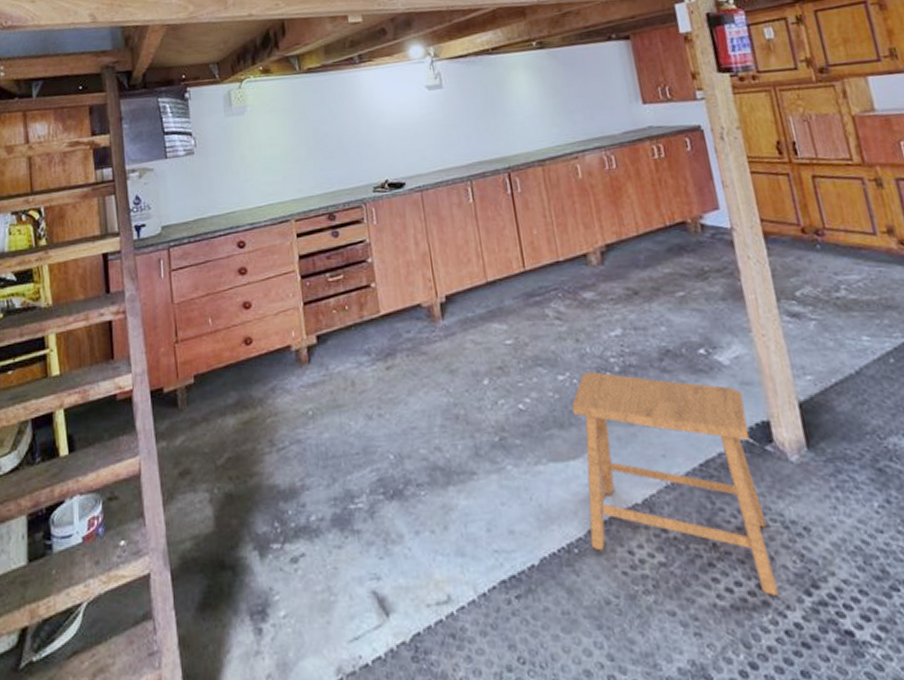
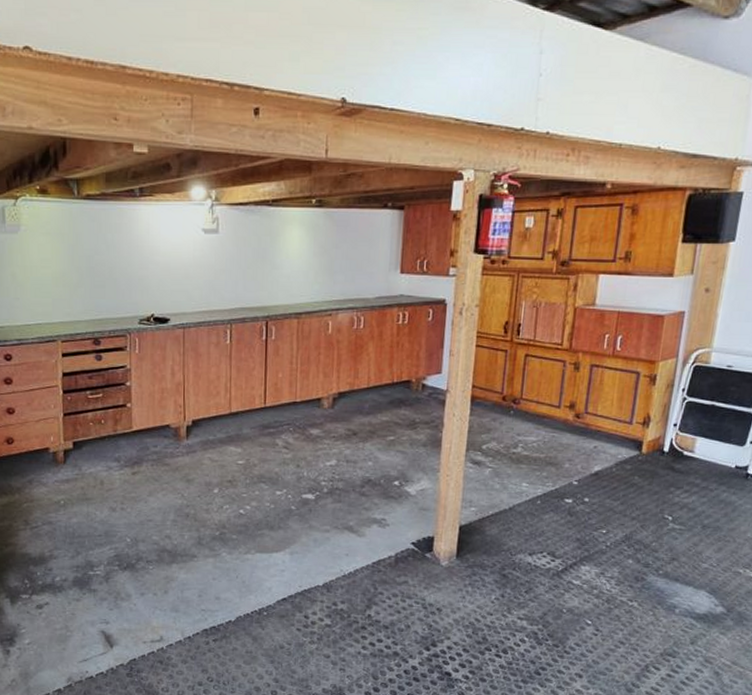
stool: present [572,372,778,597] -> none [277,491,419,650]

